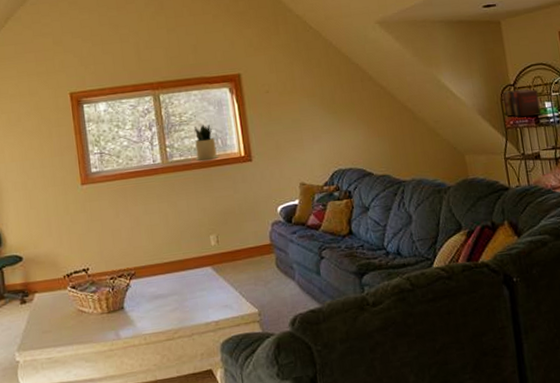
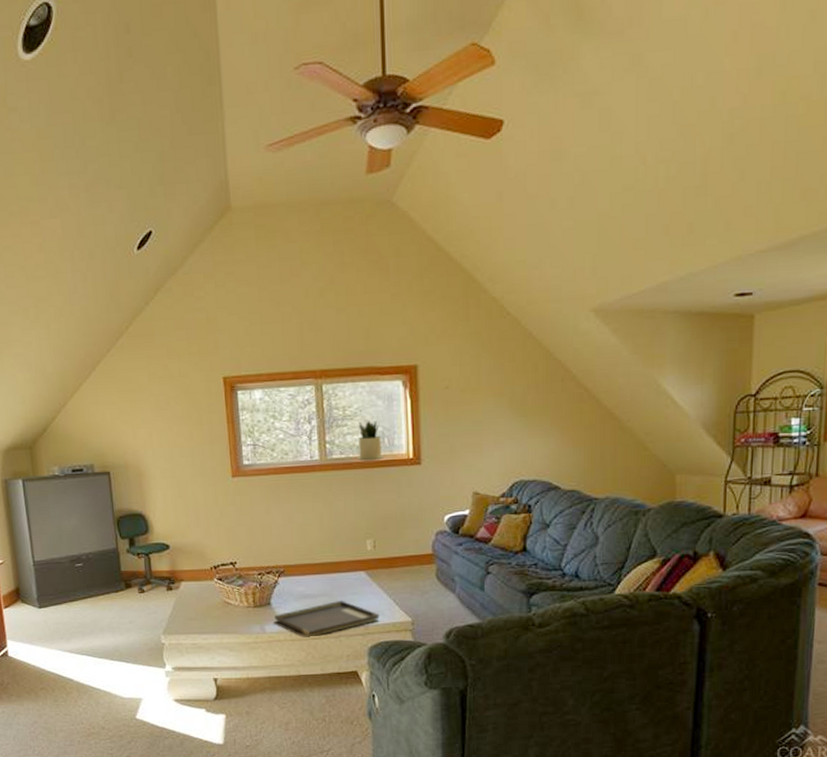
tray: none [128,297,229,339] -> present [274,600,380,637]
books: present [502,89,541,117] -> none [736,400,785,435]

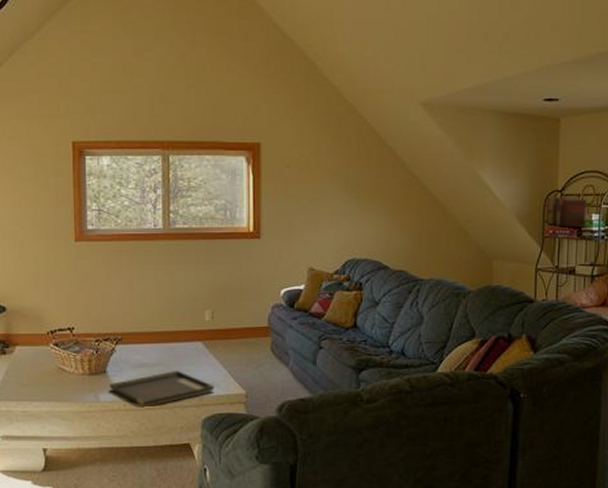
planter: present [356,420,385,461] -> none [199,193,226,232]
books: none [736,400,785,435] -> present [545,197,587,228]

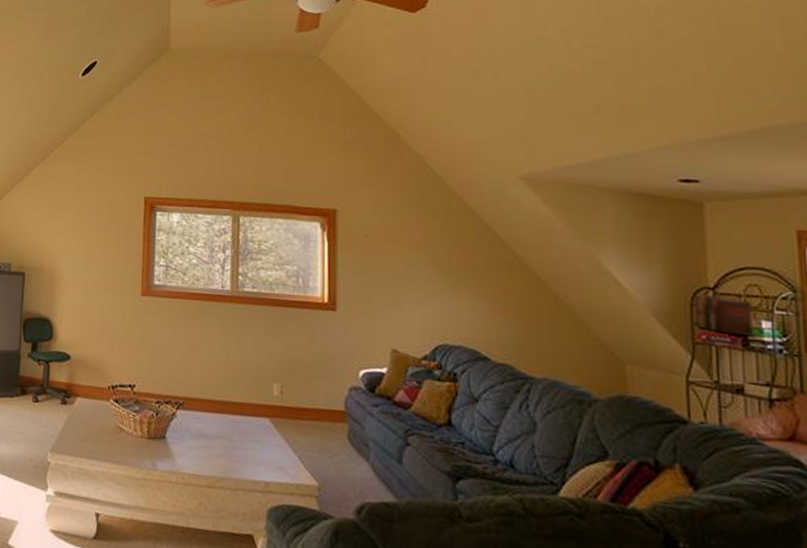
tray: present [110,370,215,408] -> none [168,446,282,485]

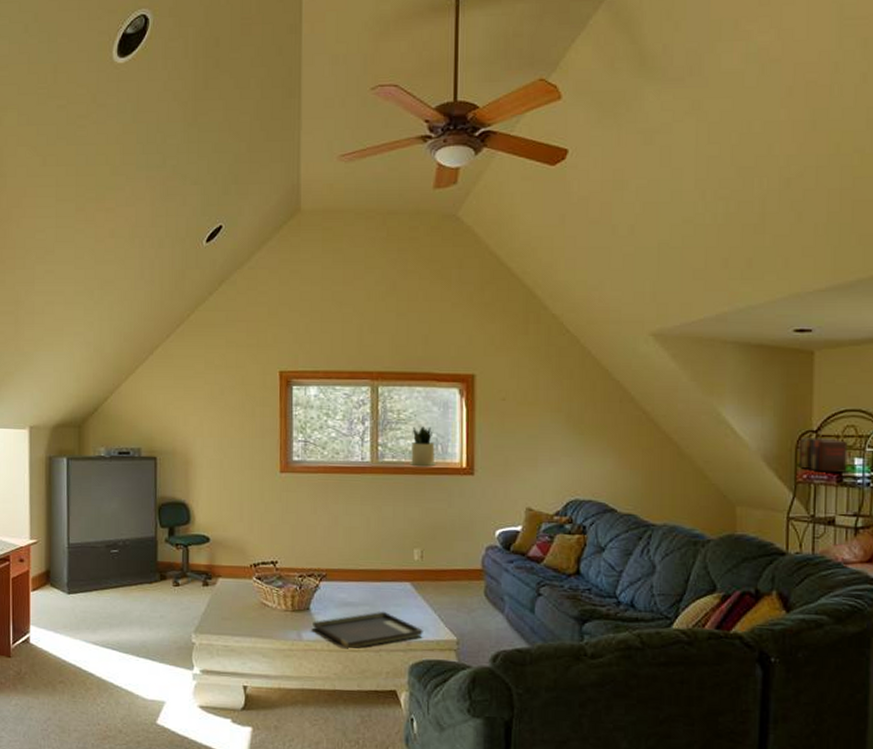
tray: none [168,446,282,485] -> present [313,611,423,649]
planter: none [269,258,298,300] -> present [408,426,437,467]

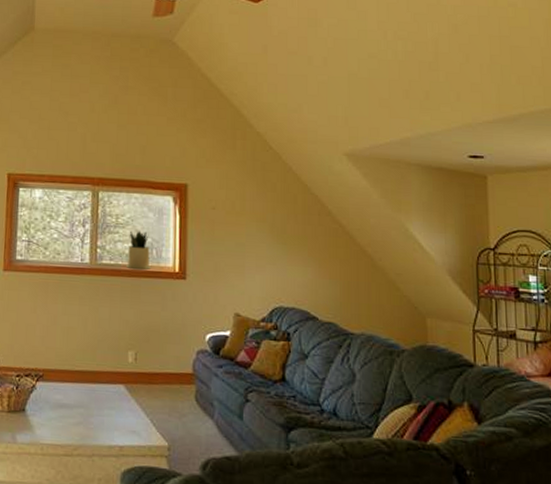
tray: present [313,611,423,649] -> none [27,414,136,453]
books: present [798,437,848,473] -> none [479,254,523,289]

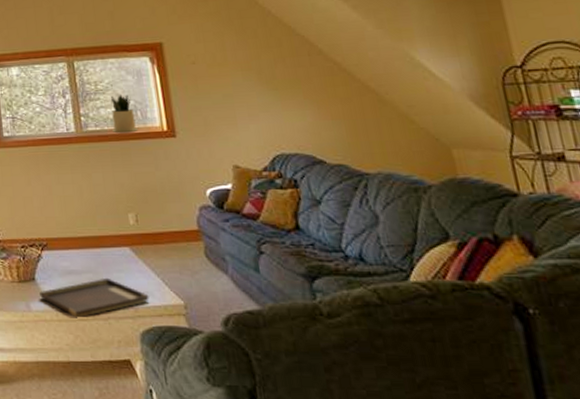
tray: none [27,414,136,453] -> present [39,277,149,318]

